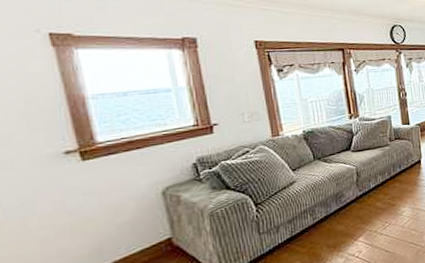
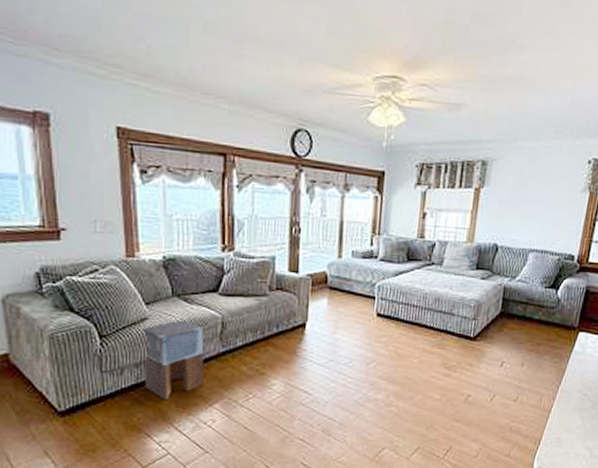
stool: none [291,176,348,245] -> present [142,319,204,400]

